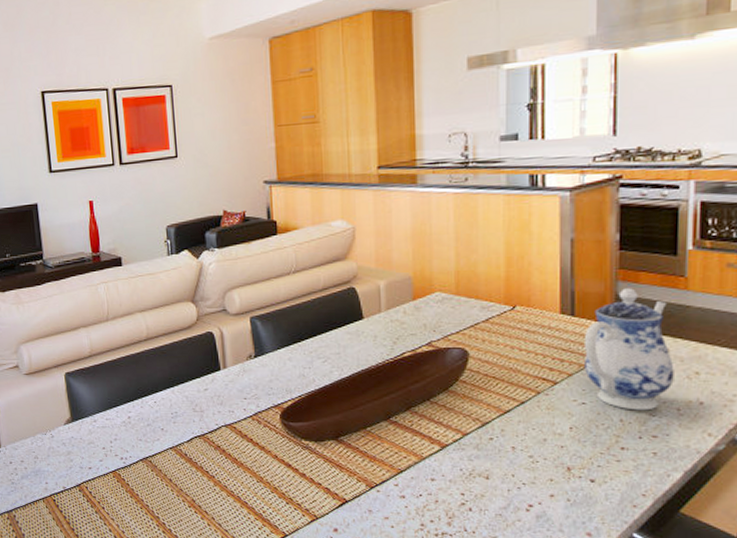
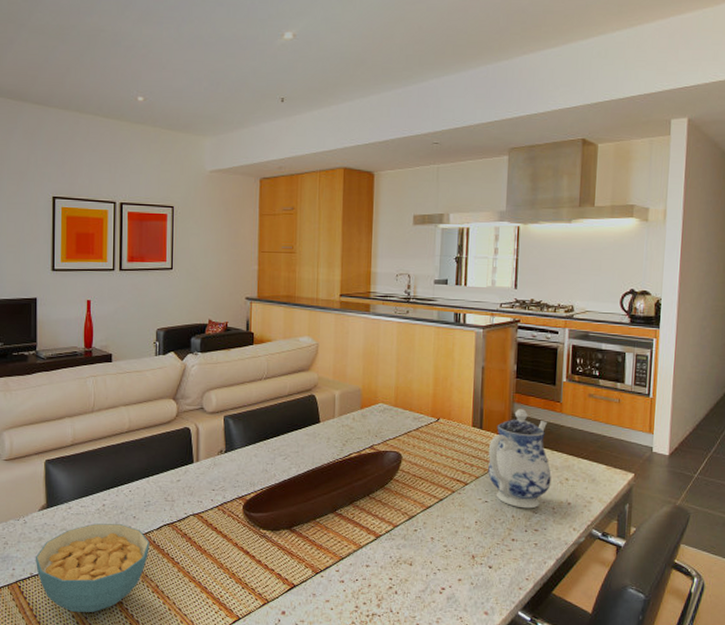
cereal bowl: none [66,436,182,527] -> present [35,523,150,613]

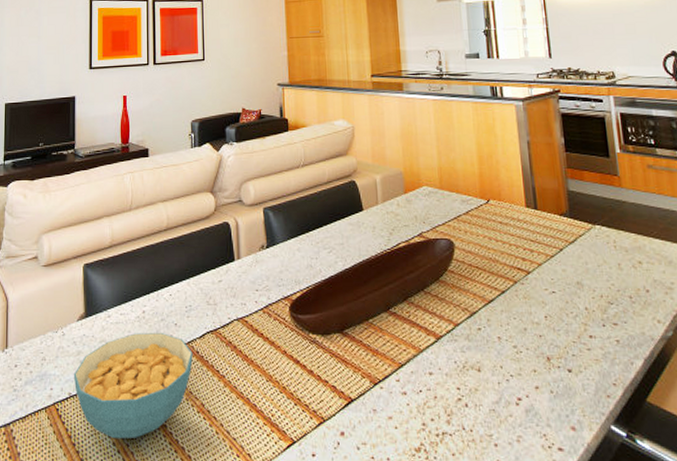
teapot: present [488,409,551,509] -> none [547,185,623,299]

